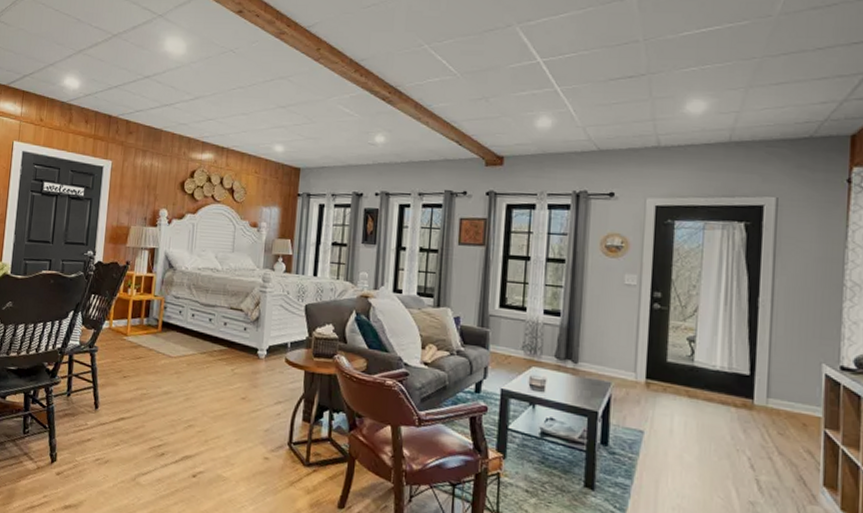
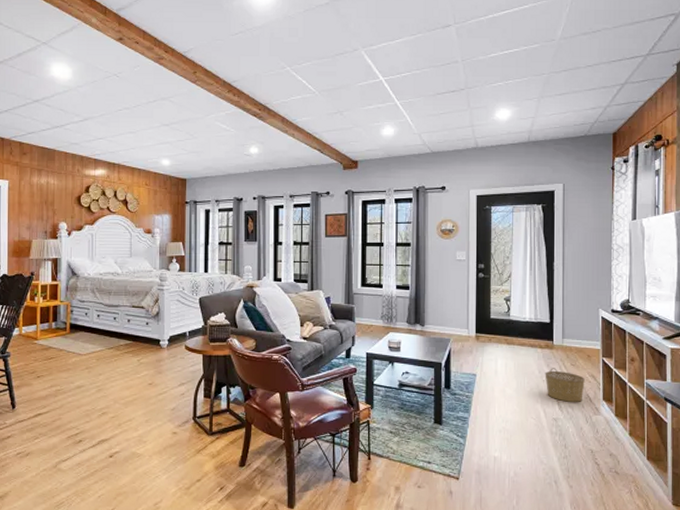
basket: none [739,434,798,485] -> present [545,368,585,403]

